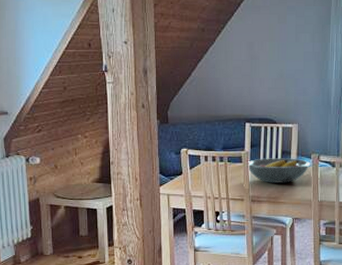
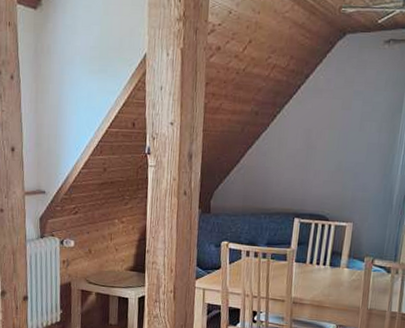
fruit bowl: present [247,158,310,183] -> none [292,257,362,287]

